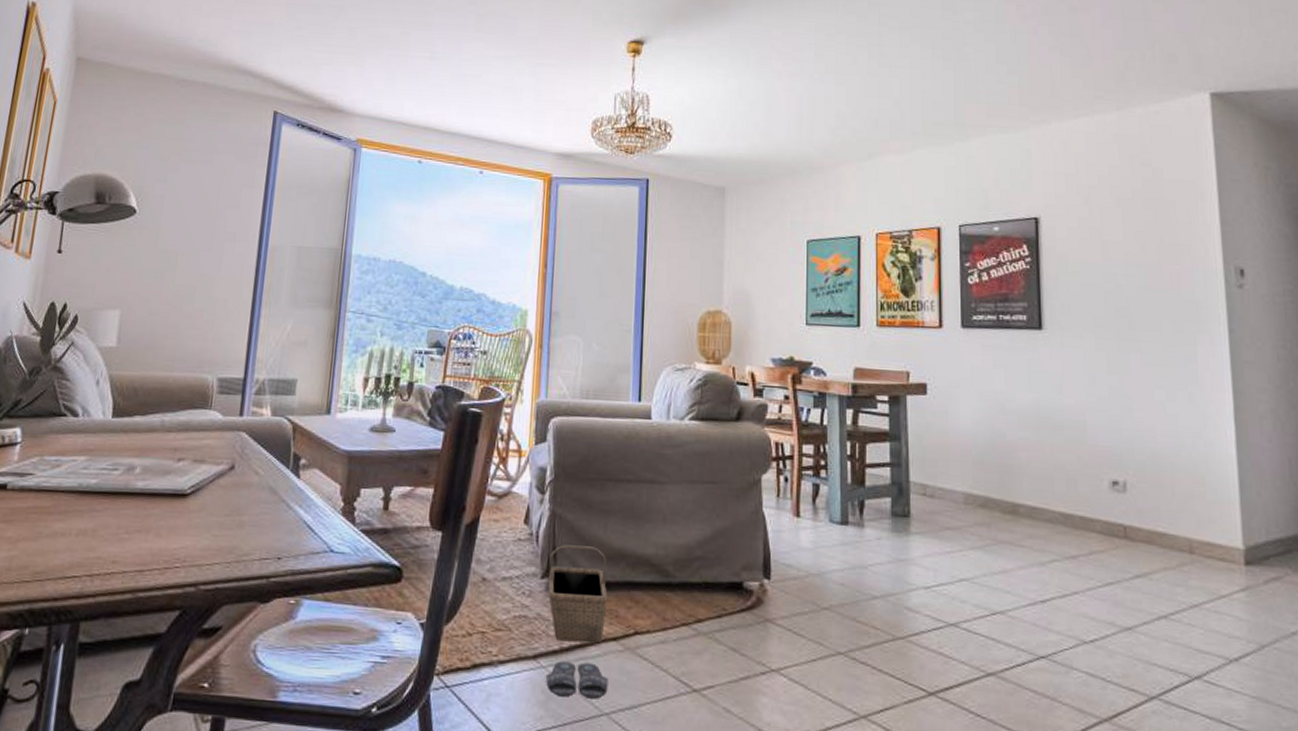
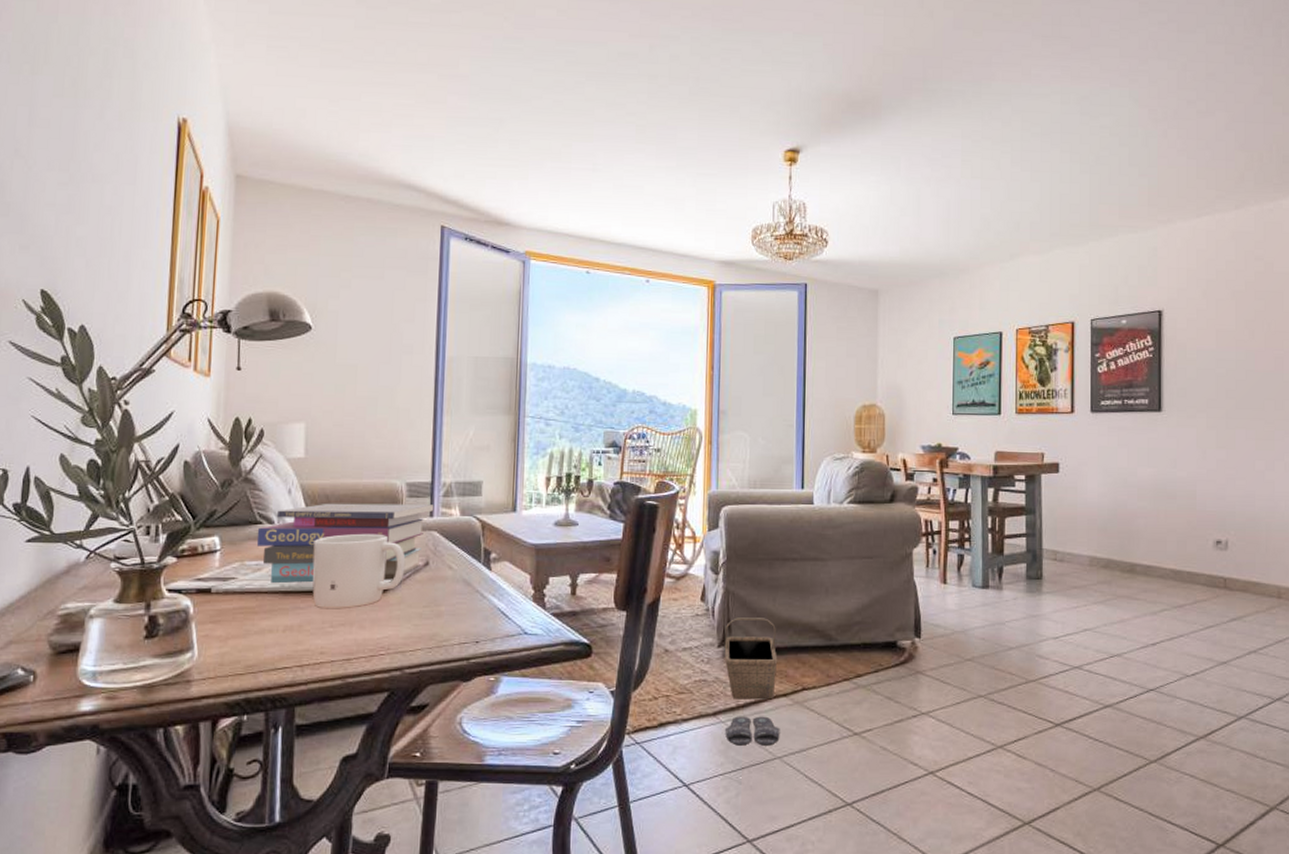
books: none [58,396,245,484] -> present [256,503,434,584]
mug: none [110,431,211,514] -> present [312,533,406,610]

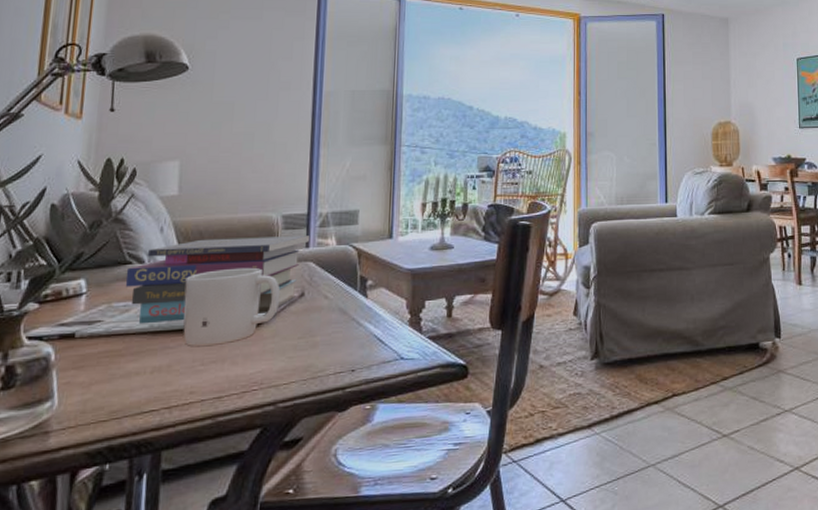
basket: present [724,617,778,700] -> none [597,328,649,410]
slippers: present [724,716,780,746] -> none [599,424,653,456]

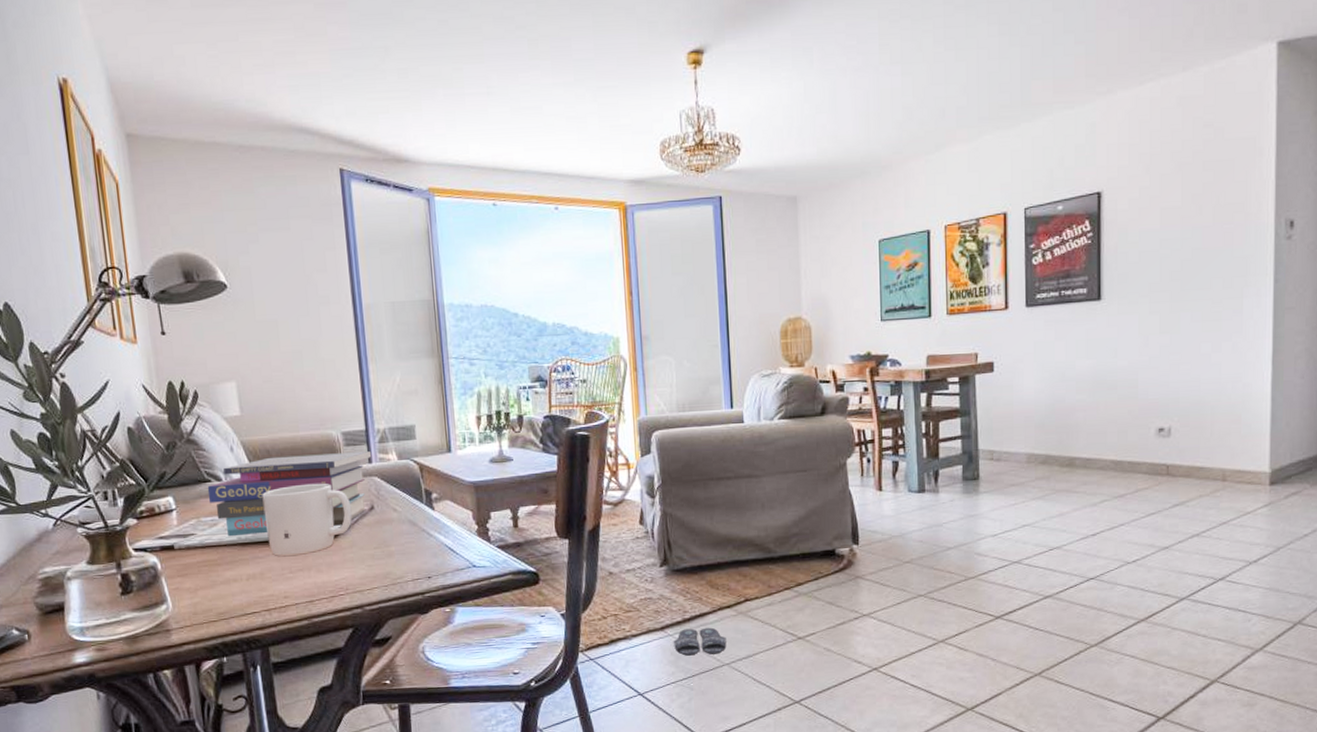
slippers: none [599,424,653,456] -> present [673,627,727,656]

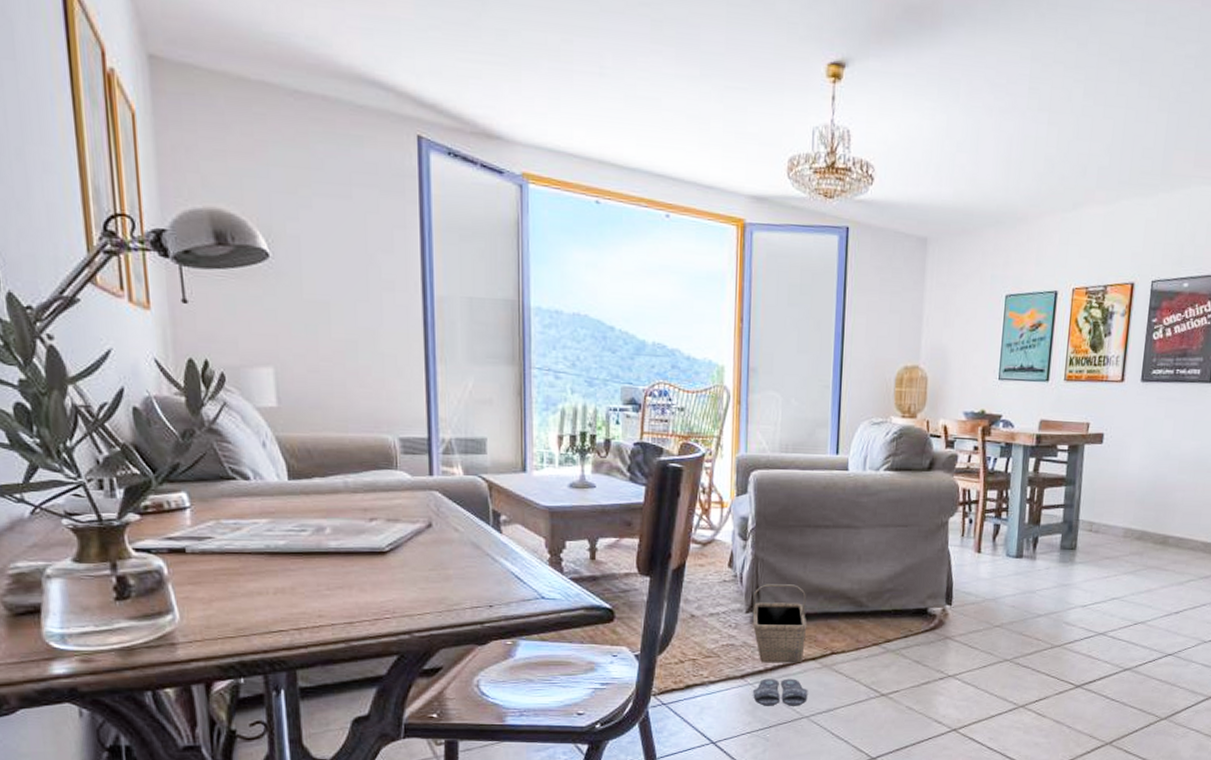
books: present [207,451,372,537] -> none [231,458,434,544]
mug: present [262,483,352,557] -> none [298,492,406,572]
basket: none [665,536,720,614] -> present [752,584,807,663]

